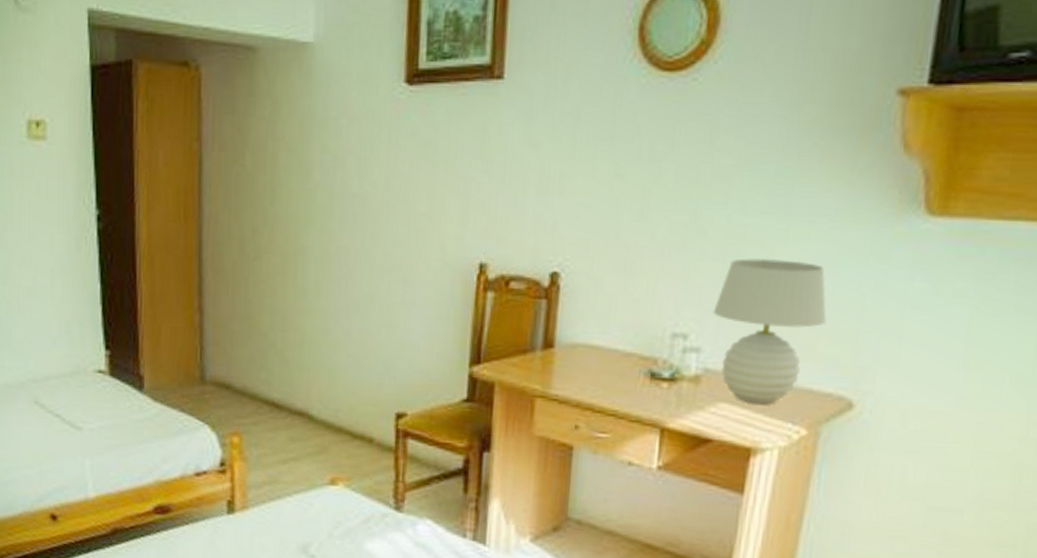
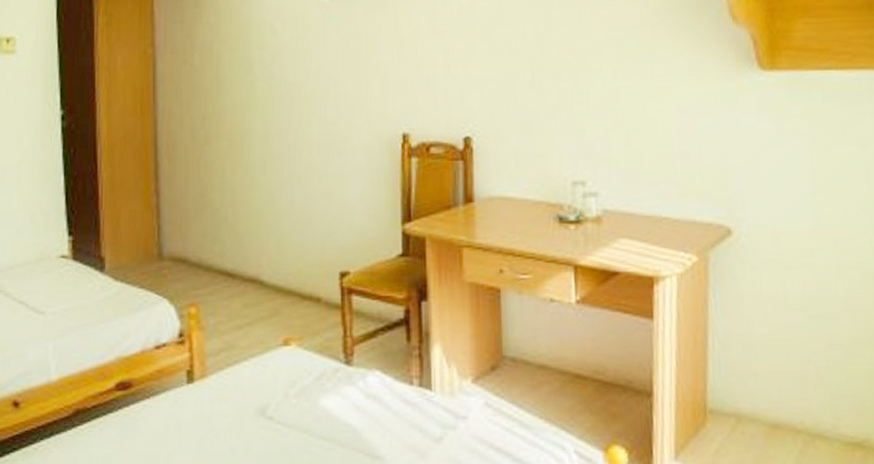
table lamp: present [713,258,827,405] -> none [603,113,697,237]

